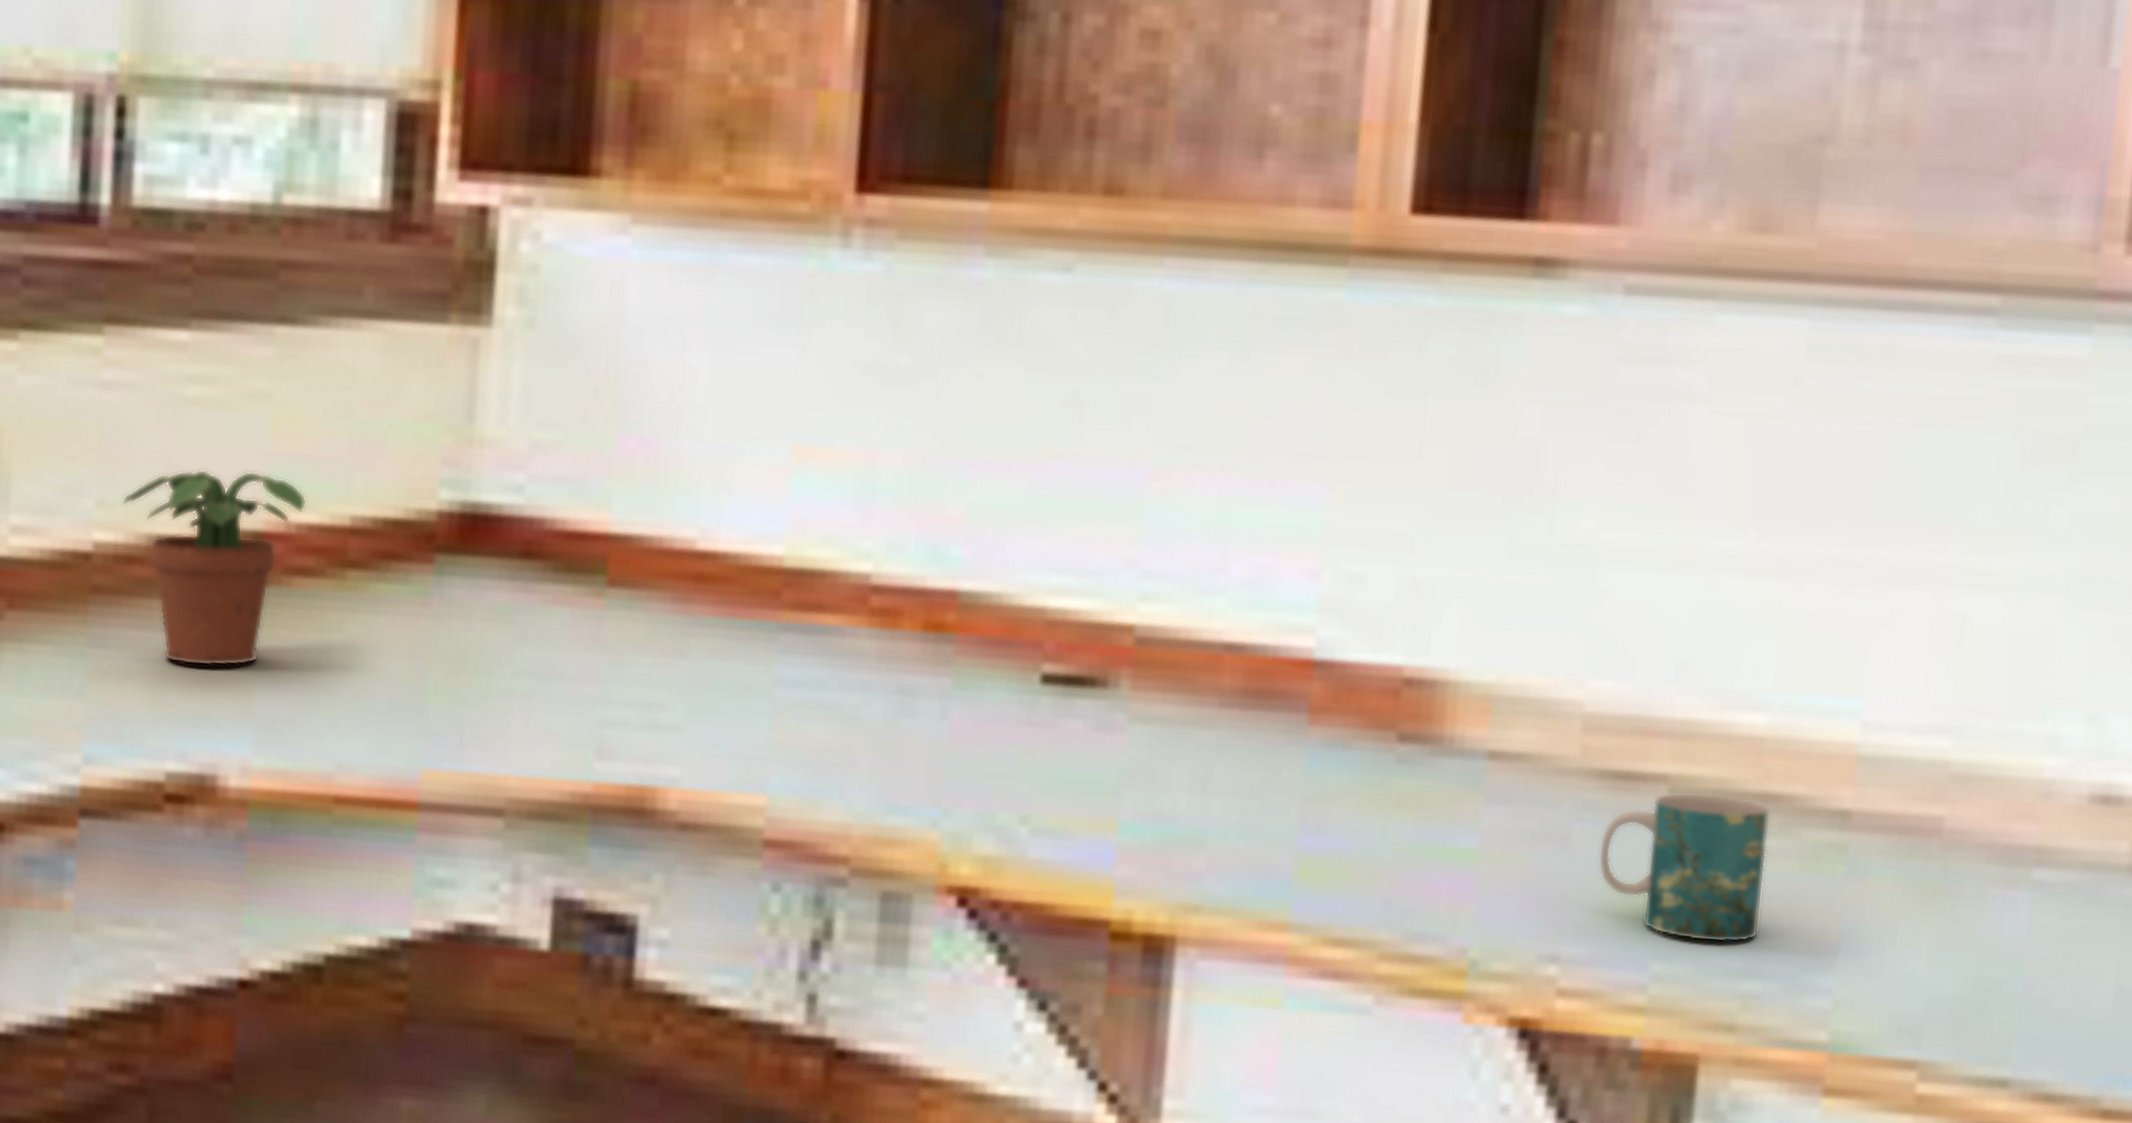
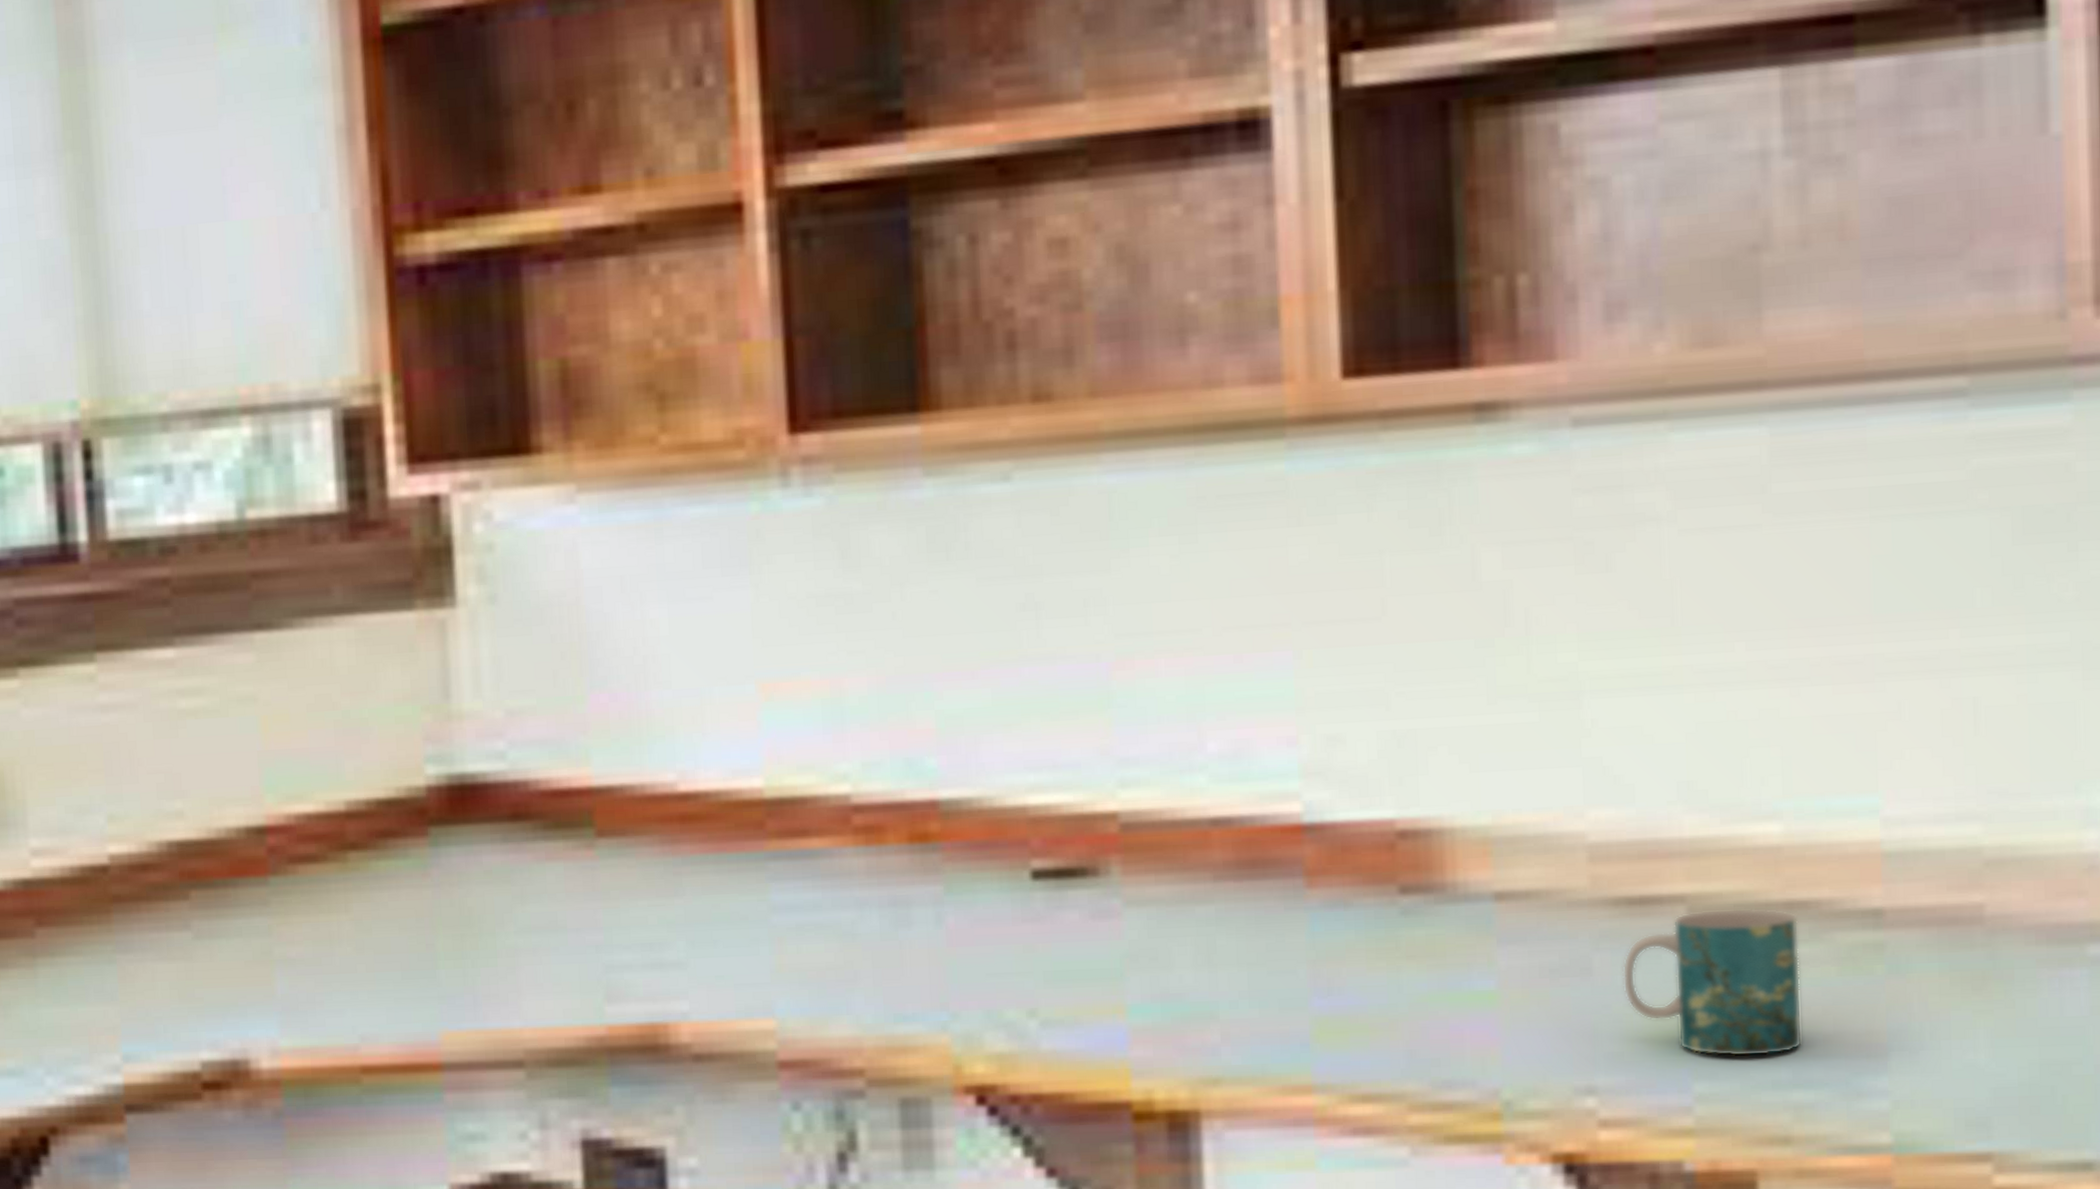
potted plant: present [122,469,307,667] -> none [130,770,302,959]

